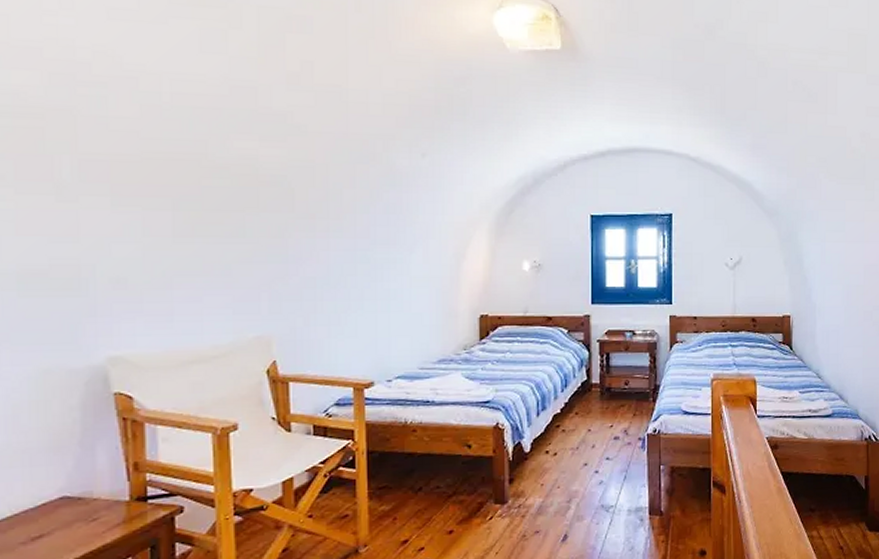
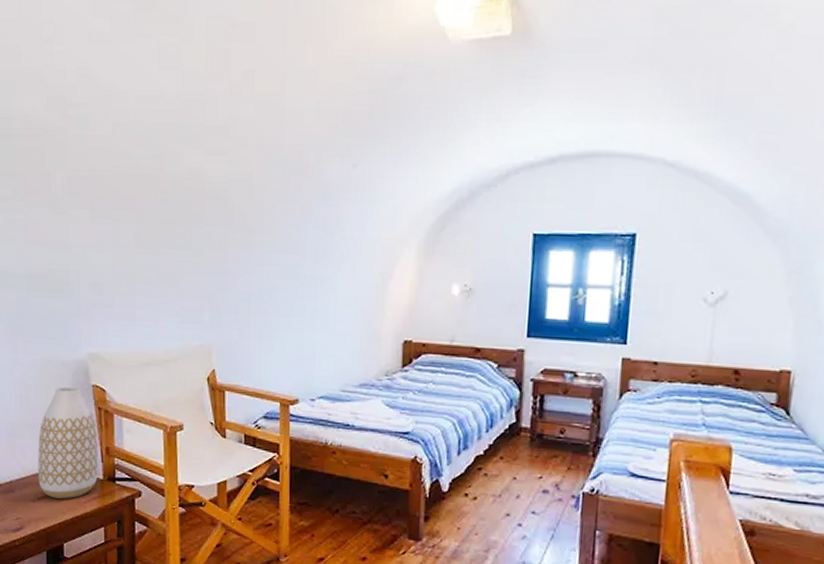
vase: none [32,397,123,535] -> present [38,386,98,499]

